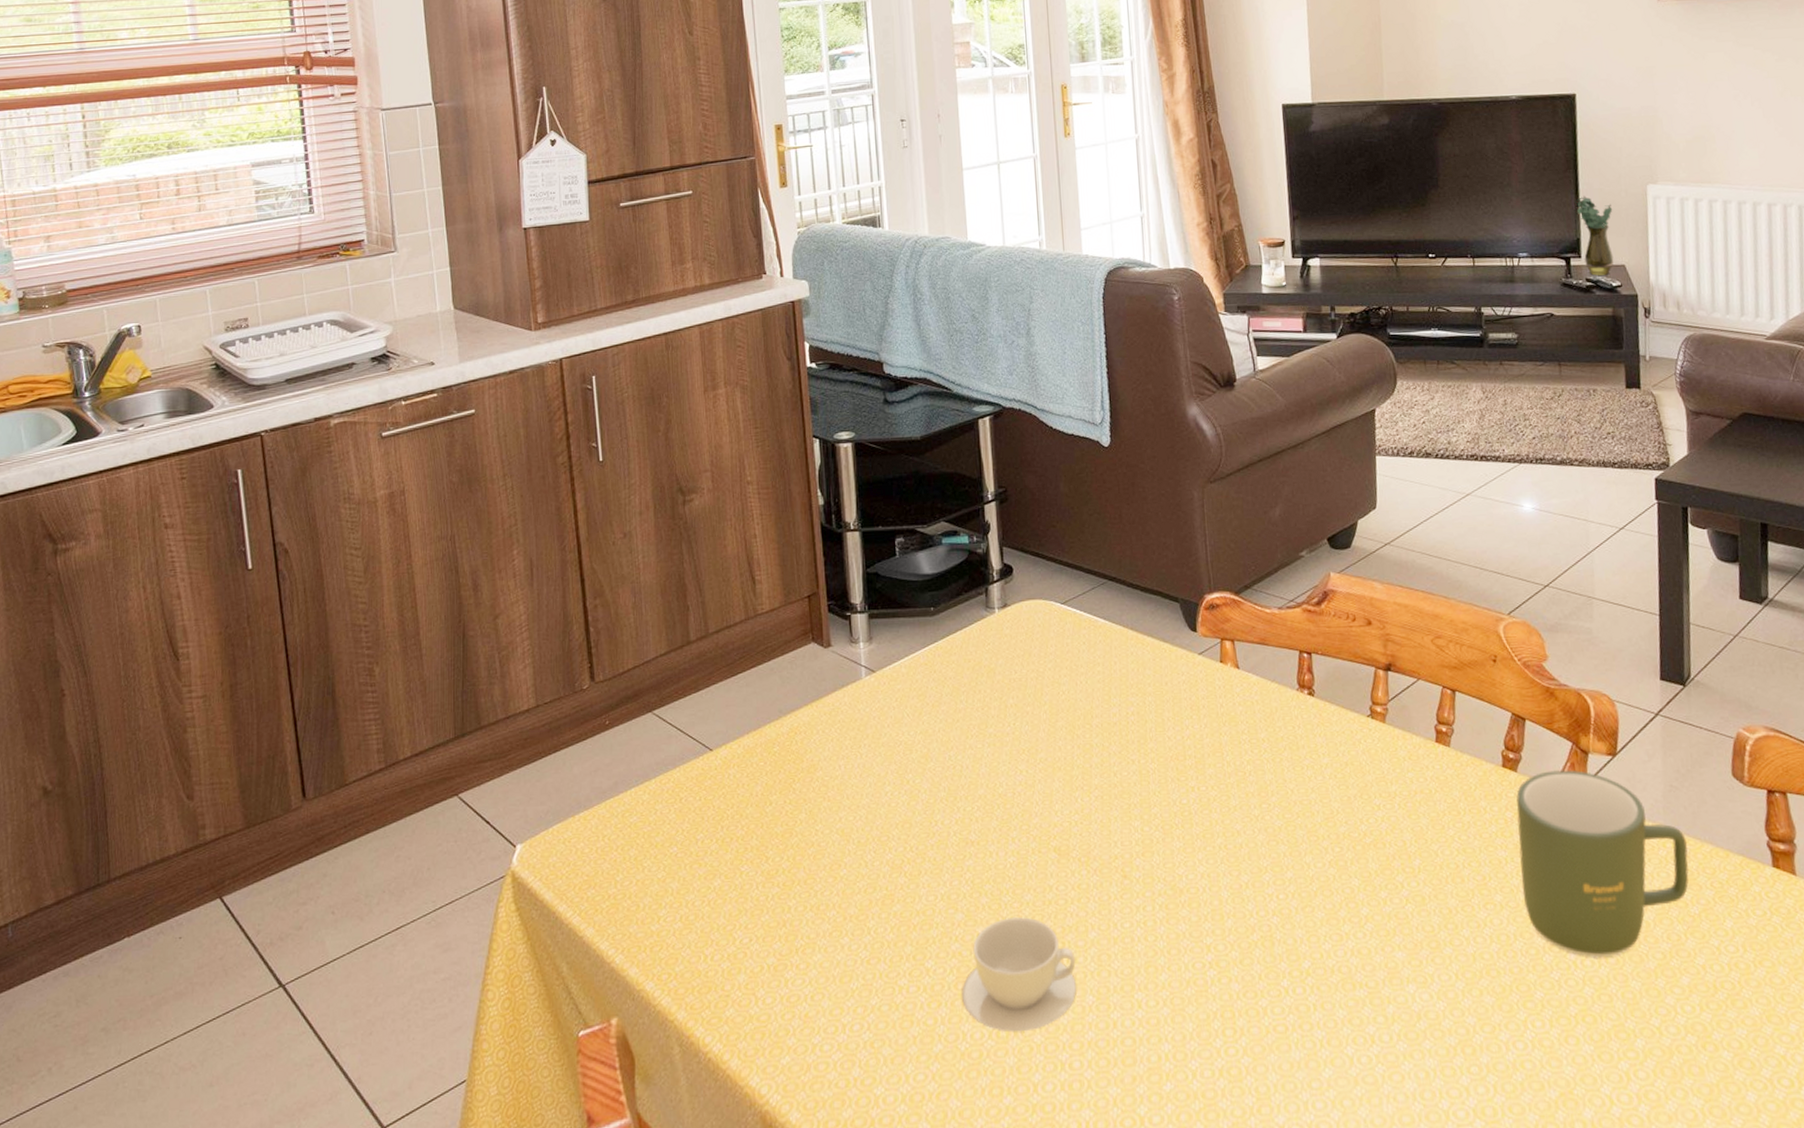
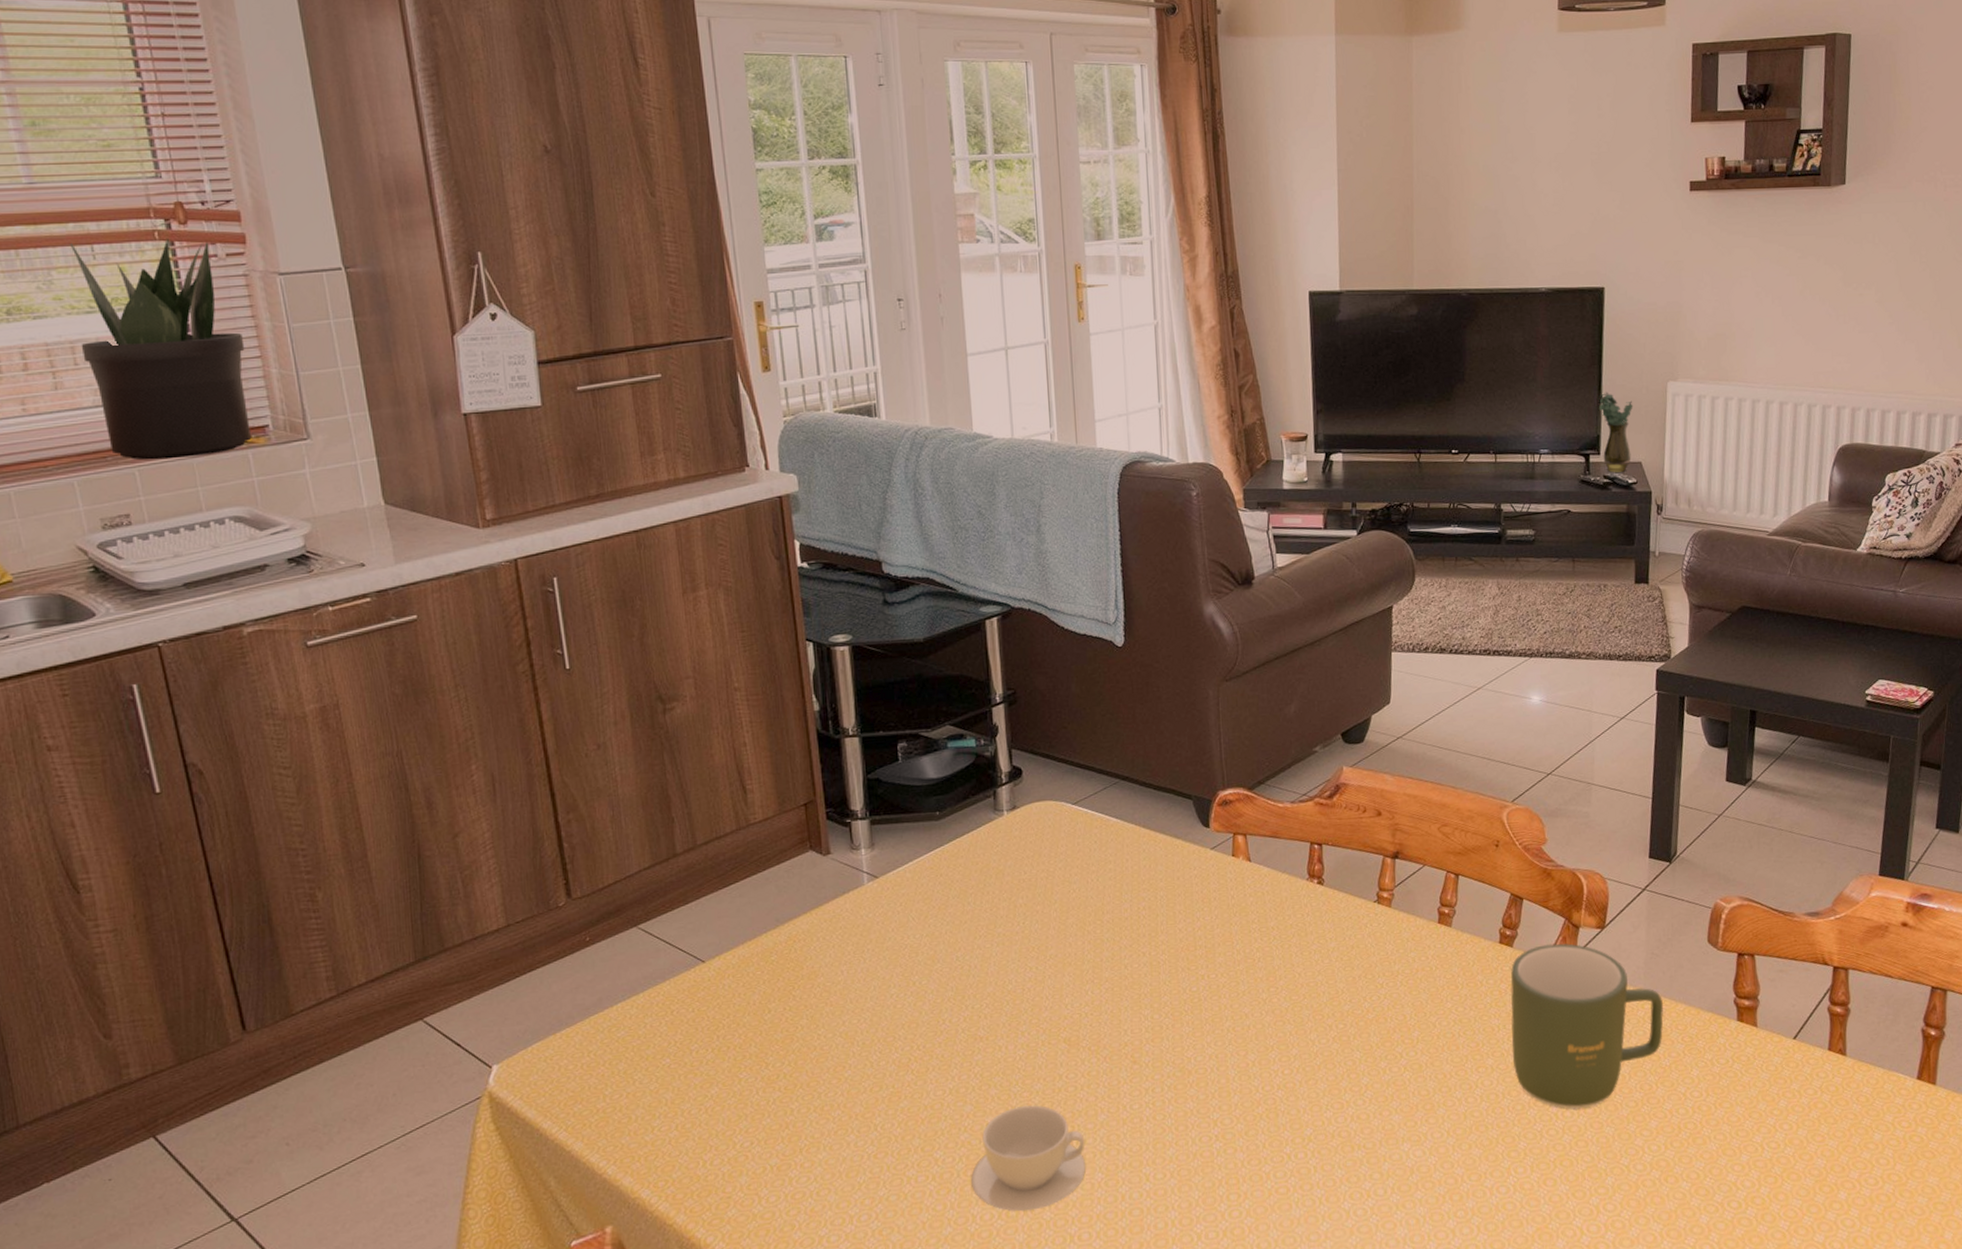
planter: none [221,83,350,271] -> present [69,239,252,461]

